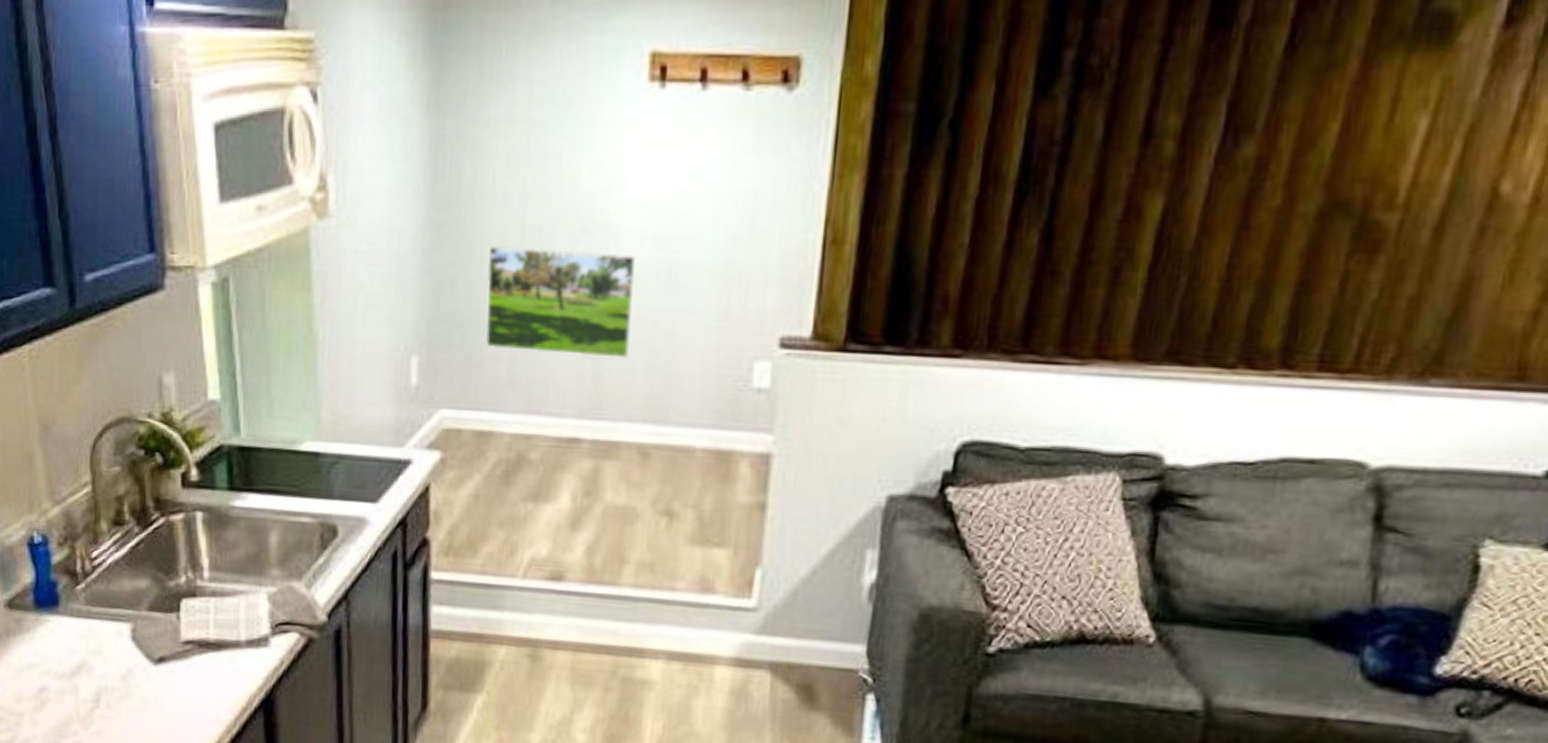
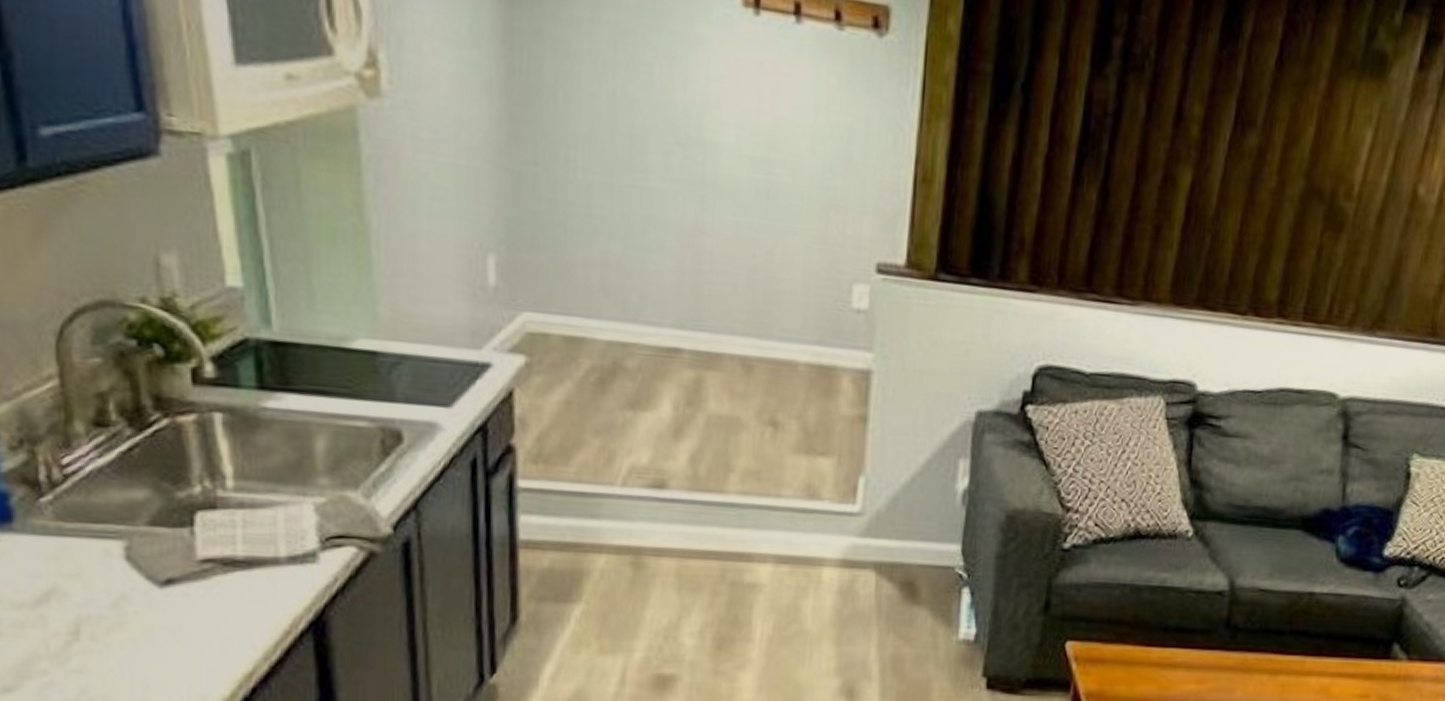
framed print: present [485,244,635,358] -> none [573,147,733,273]

